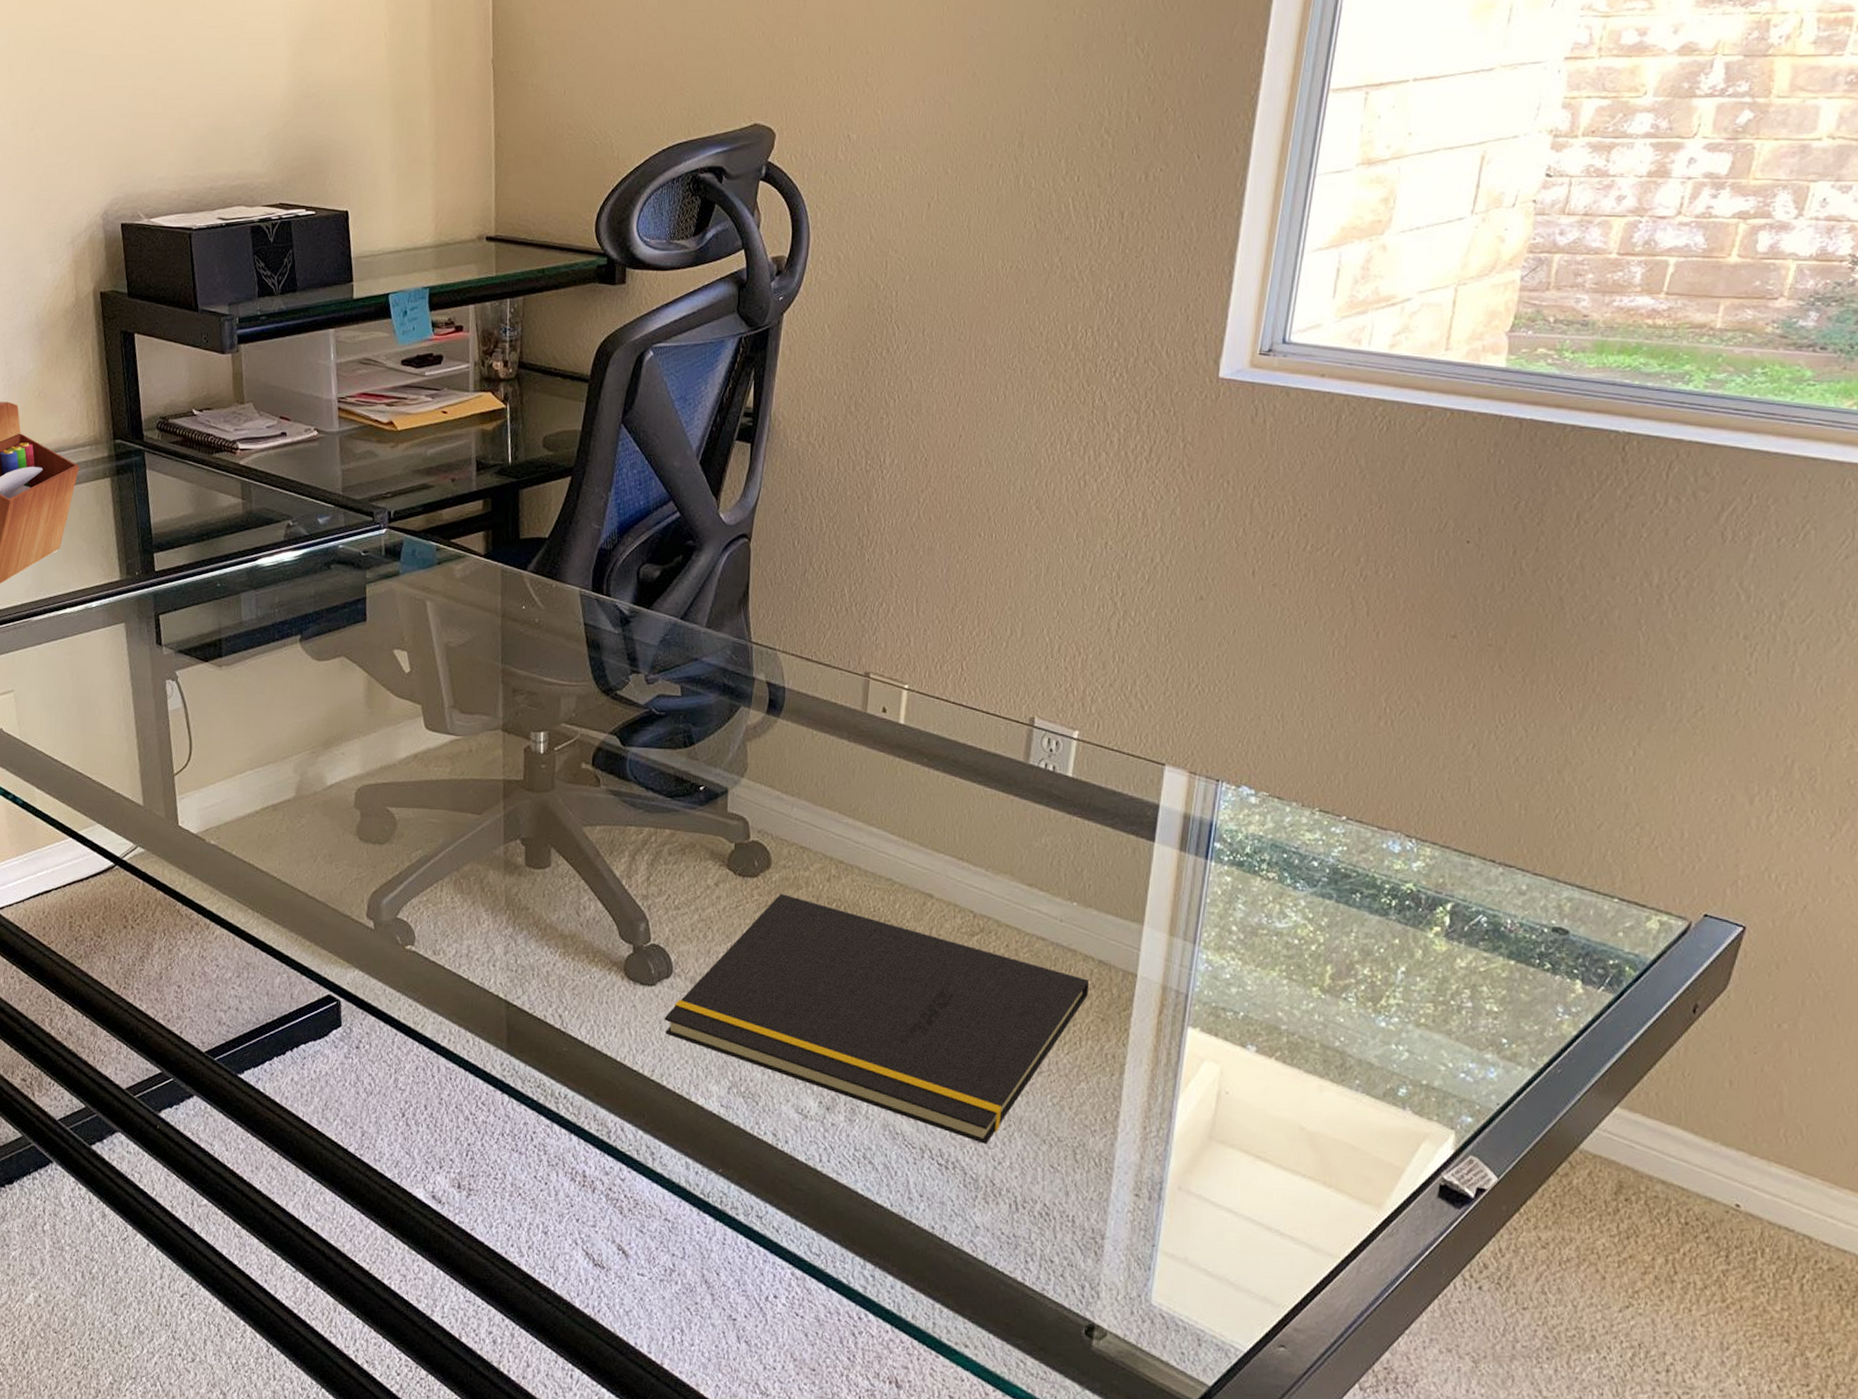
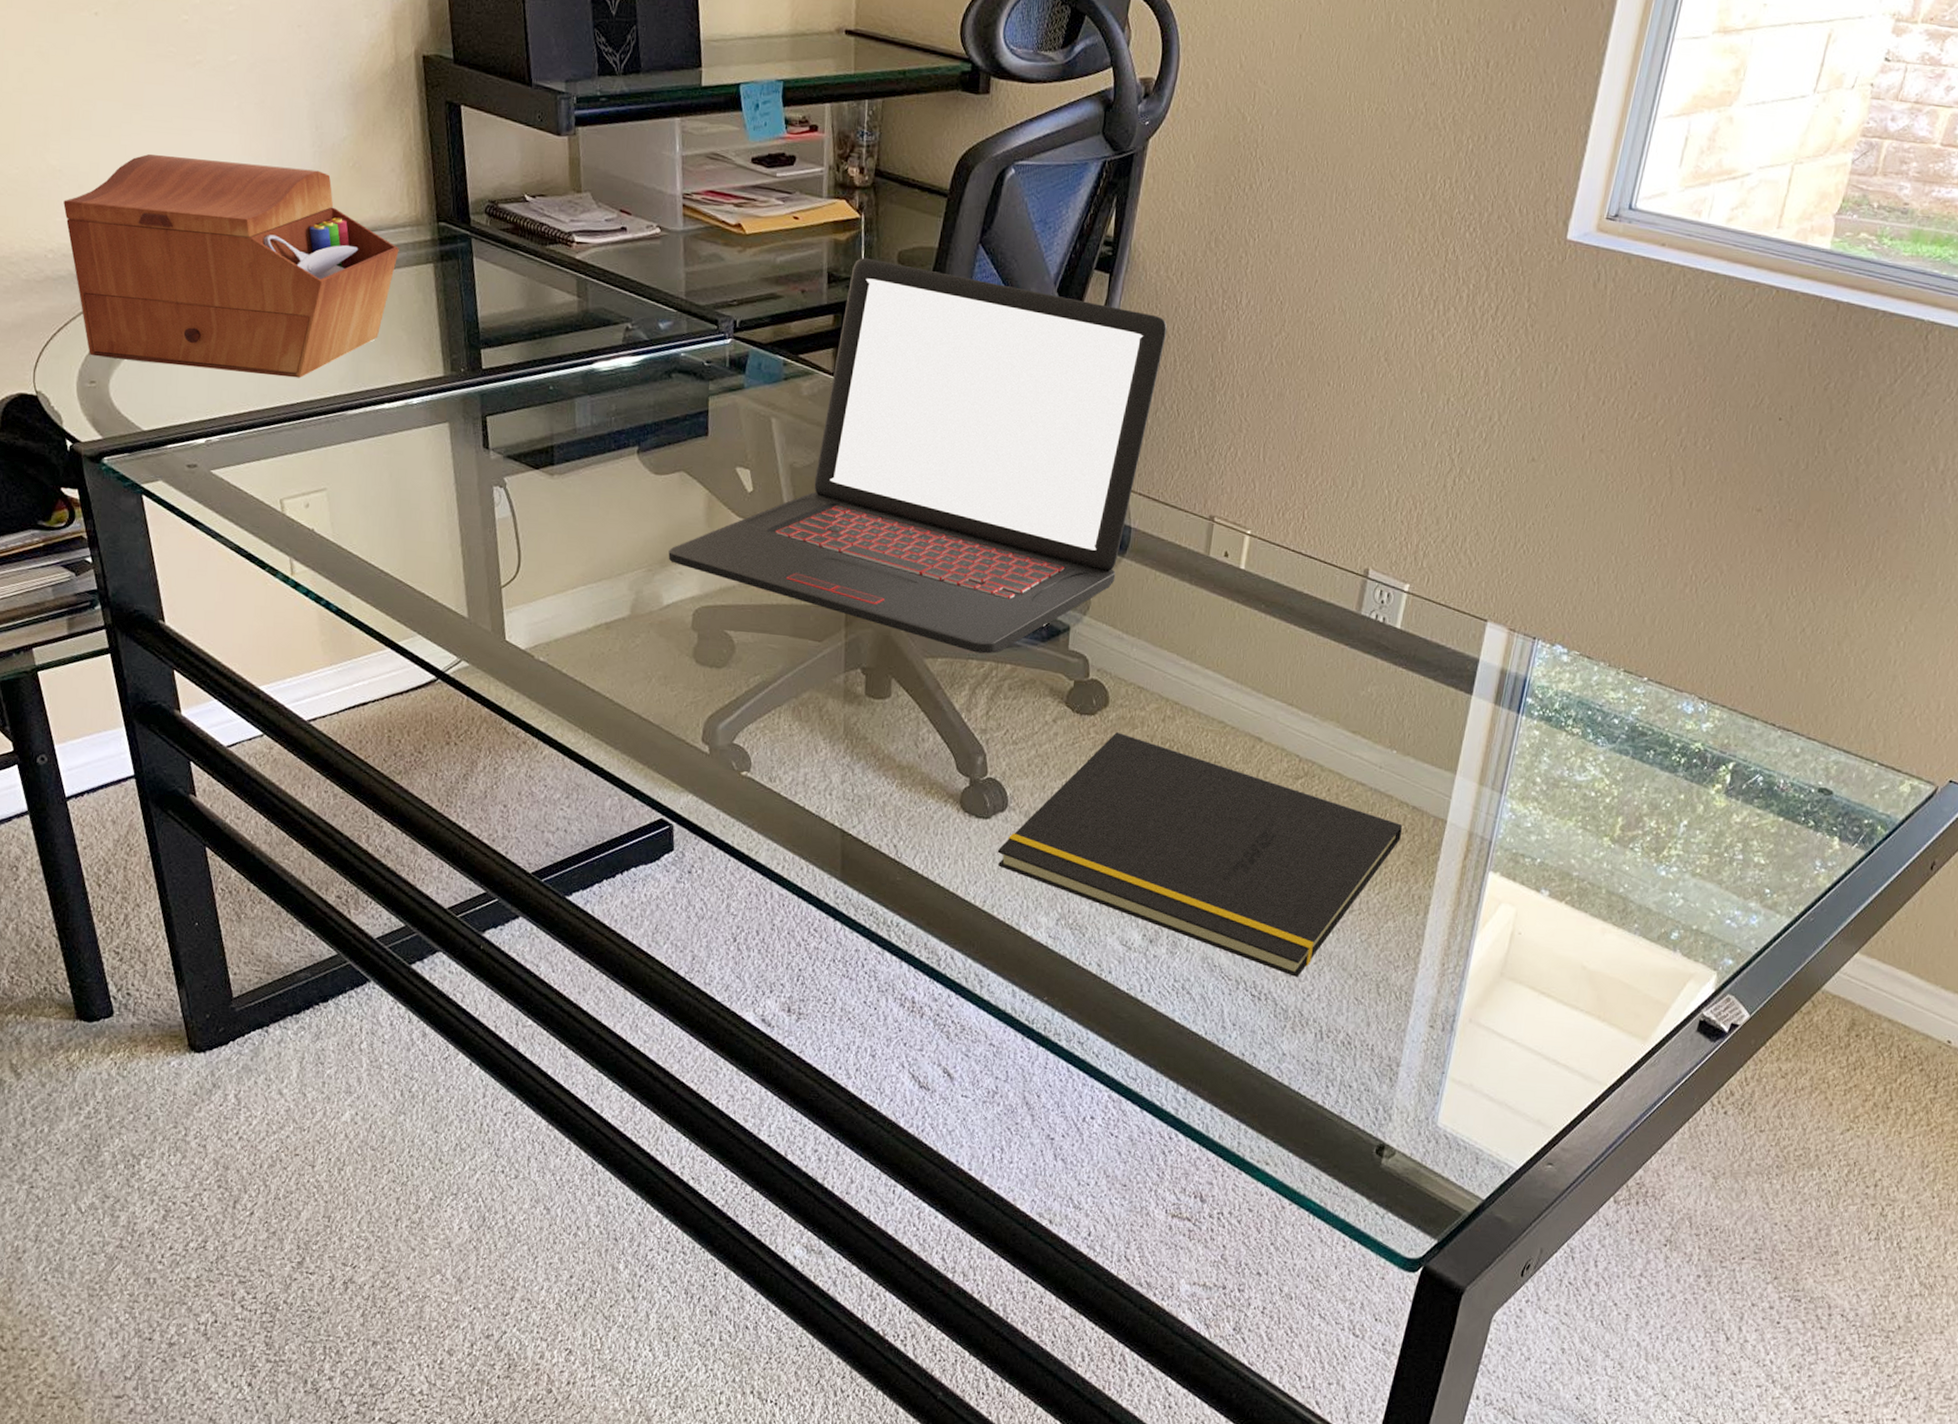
laptop: none [331,445,812,820] -> present [668,258,1168,654]

